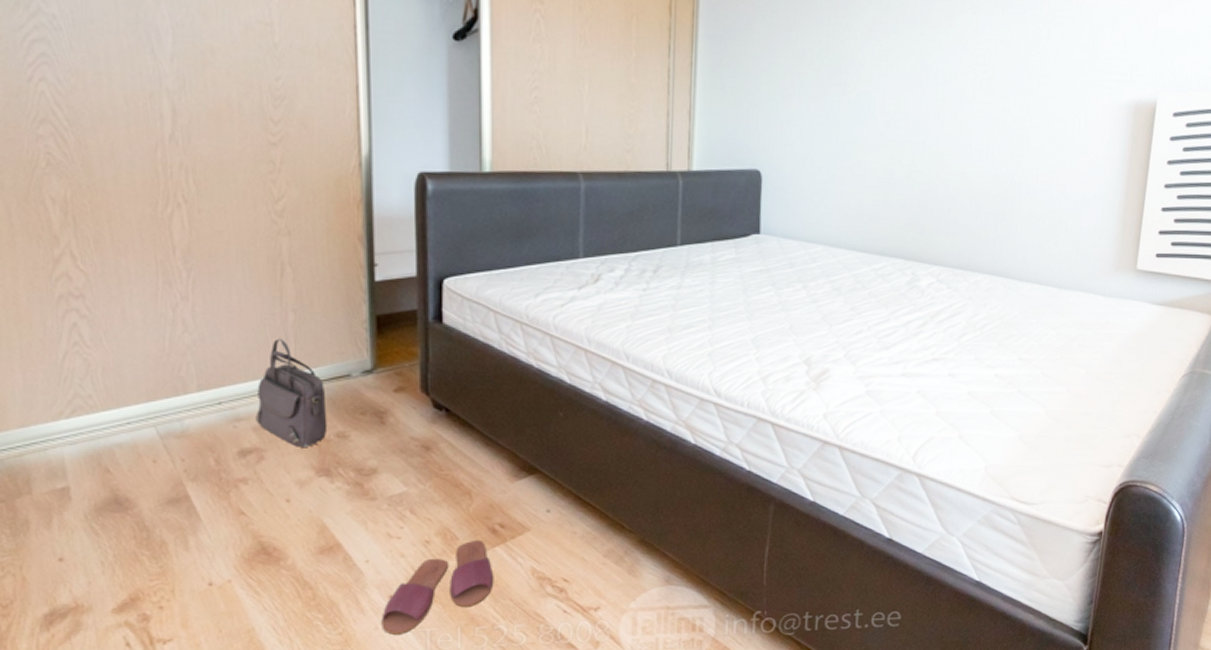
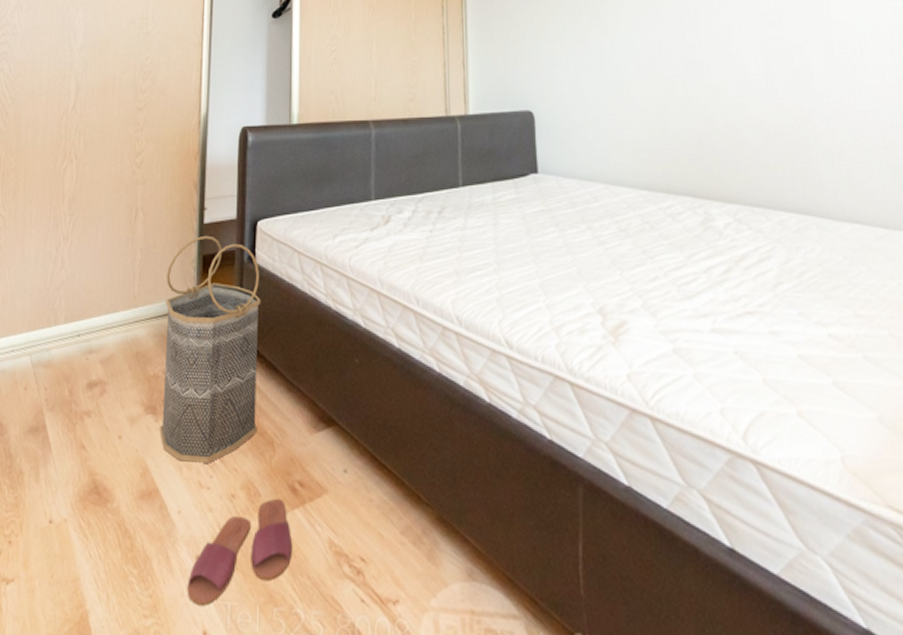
handbag: present [255,339,328,449] -> none [103,276,158,384]
basket: none [331,294,452,517] -> present [160,235,261,463]

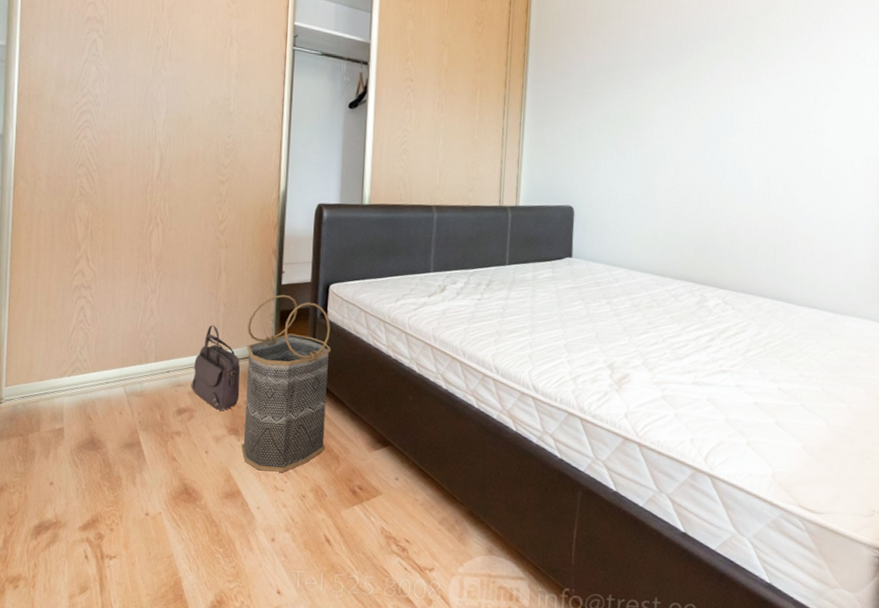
handbag: none [103,276,158,384] -> present [191,325,240,411]
slippers: present [187,498,293,605] -> none [264,498,352,573]

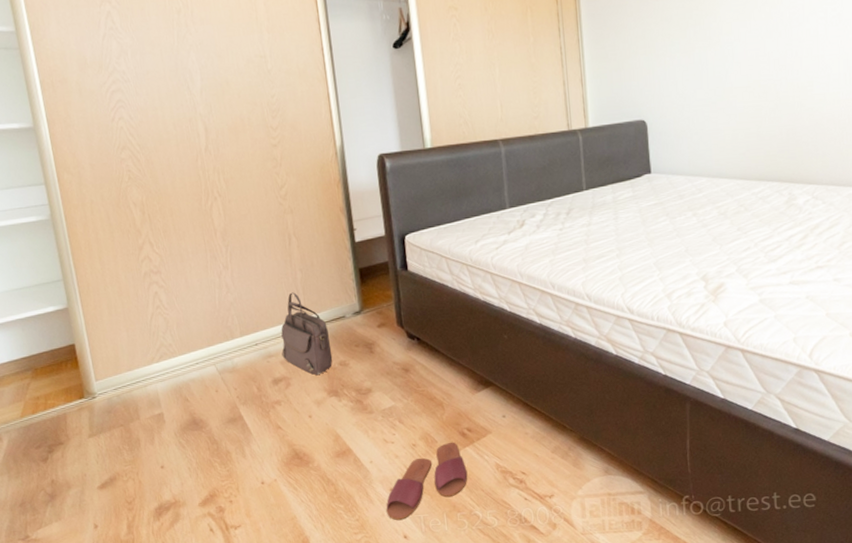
basket: present [241,294,331,472] -> none [328,251,428,427]
slippers: none [264,498,352,573] -> present [386,442,468,520]

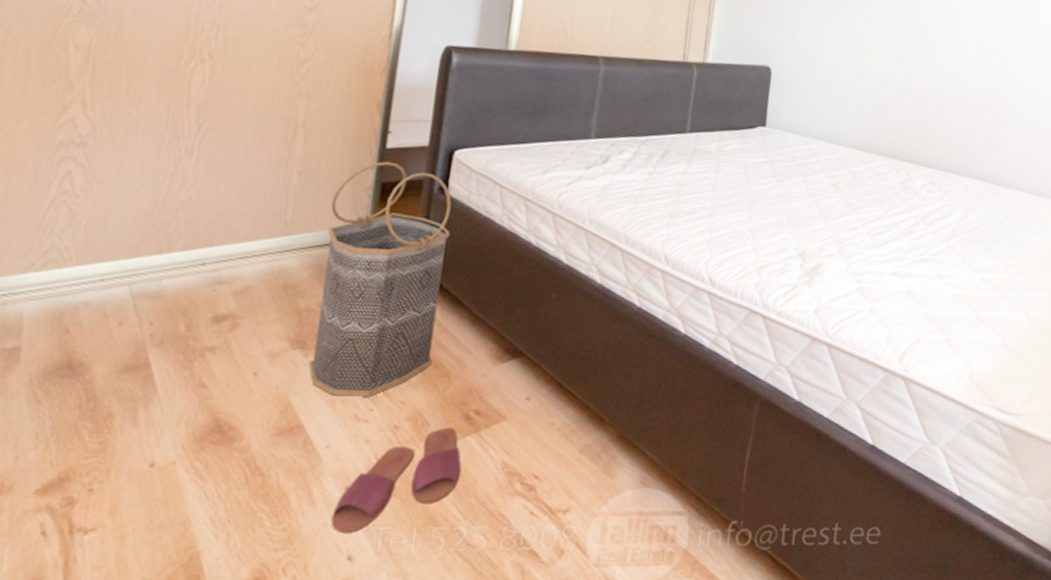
handbag: present [281,292,333,376] -> none [237,200,317,318]
basket: none [328,251,428,427] -> present [309,161,452,397]

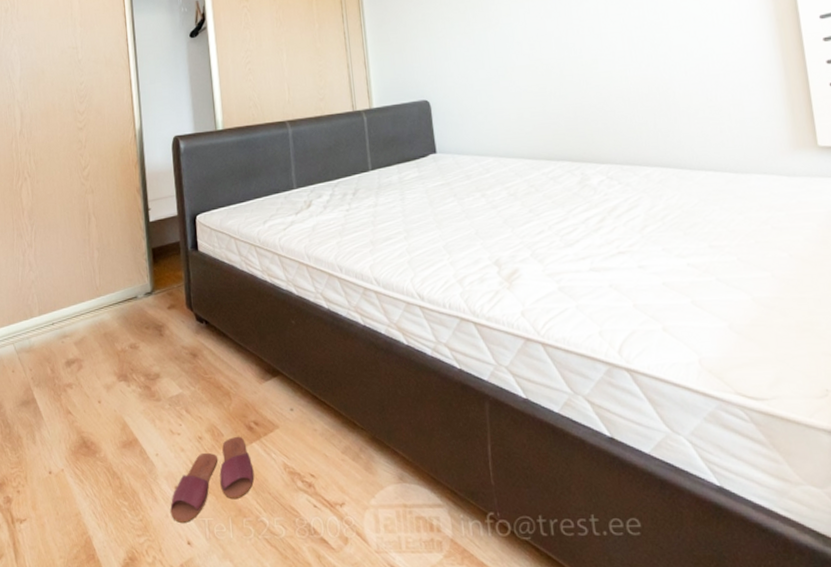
basket: present [309,161,452,397] -> none [122,231,215,416]

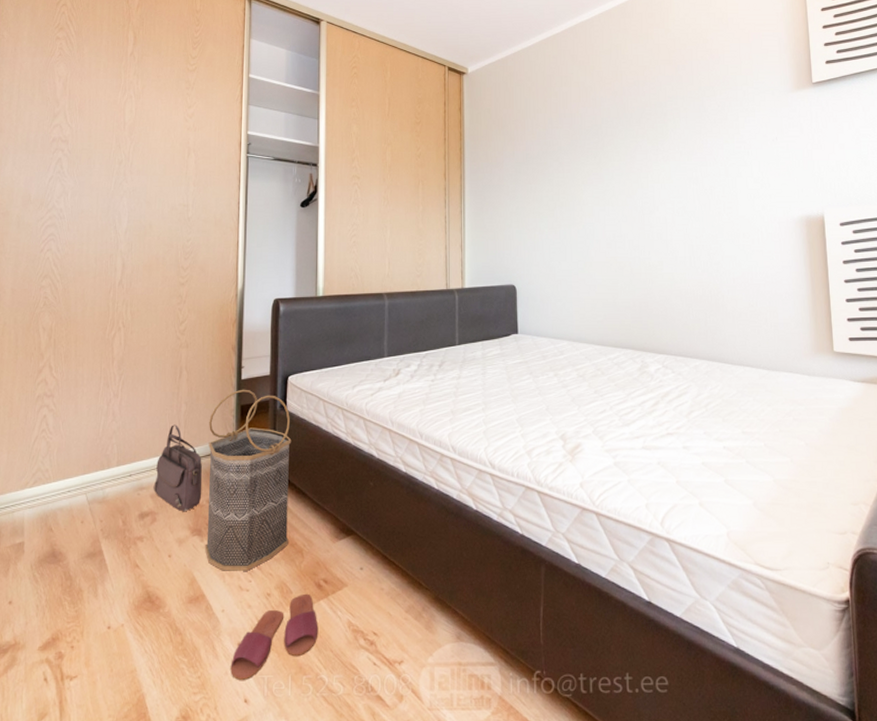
handbag: none [76,271,124,358] -> present [153,425,203,512]
basket: none [122,231,215,416] -> present [205,389,292,571]

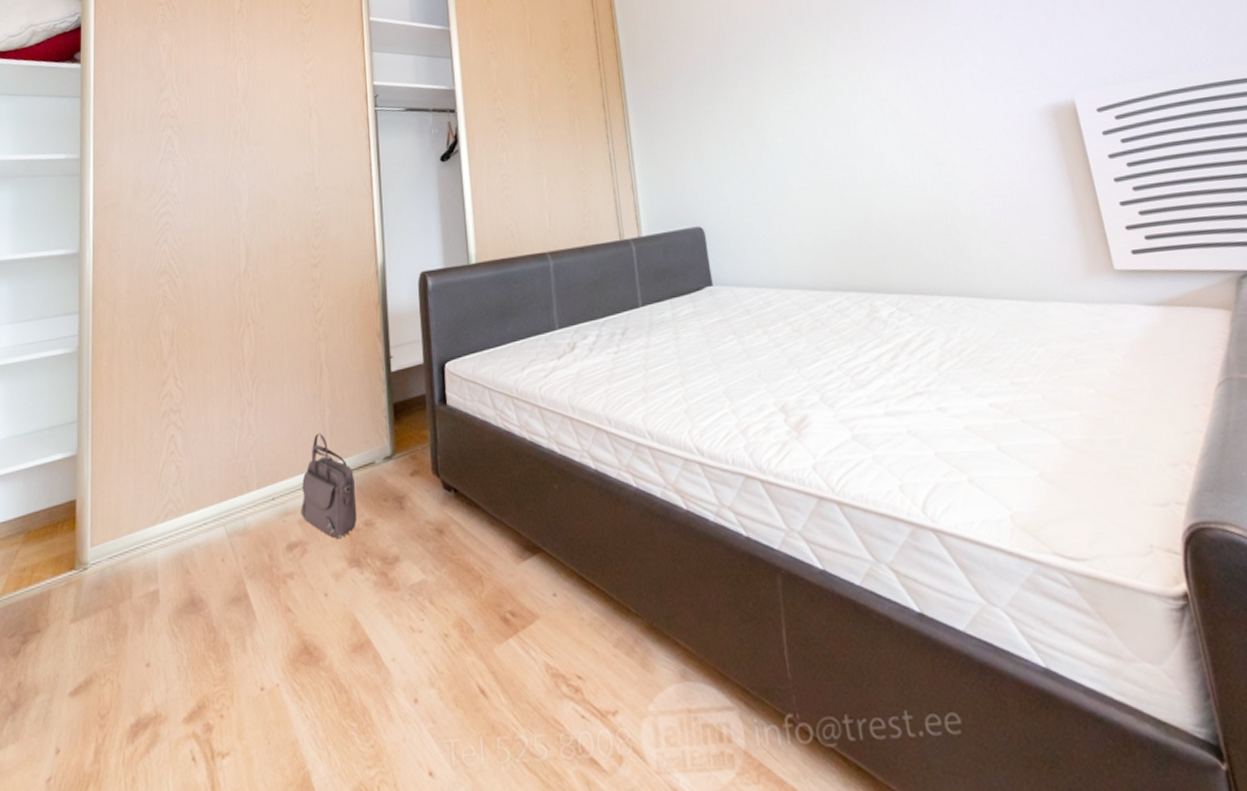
basket: present [205,389,292,571] -> none [358,383,464,610]
slippers: present [230,593,319,680] -> none [408,631,511,747]

